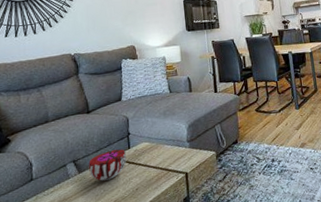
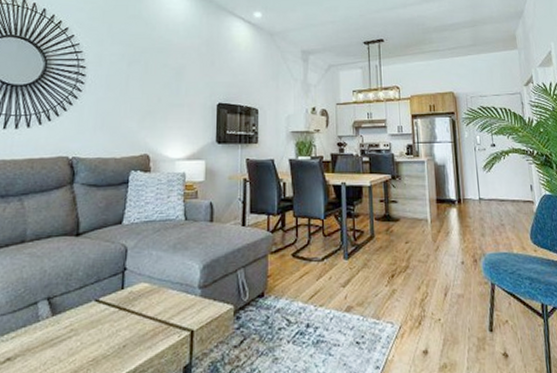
decorative bowl: present [89,149,126,181] -> none [66,288,117,330]

